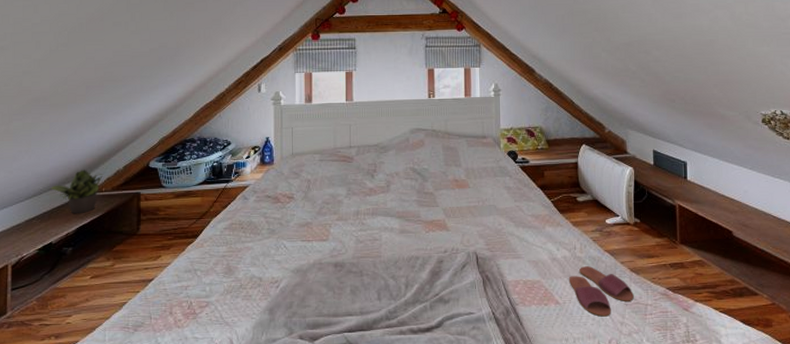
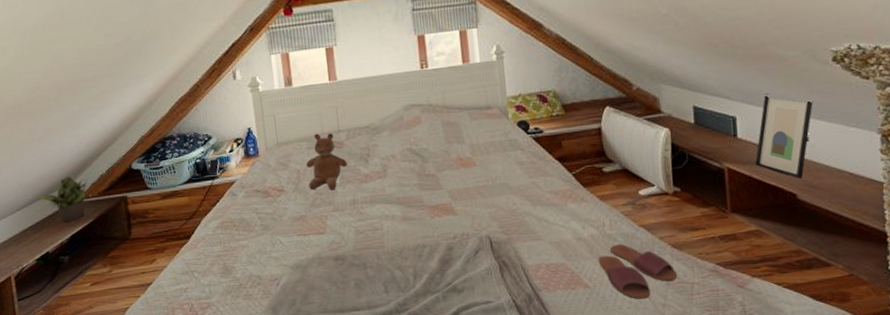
teddy bear: none [317,147,355,201] -> present [306,133,348,191]
picture frame: none [701,144,747,218] -> present [755,93,814,179]

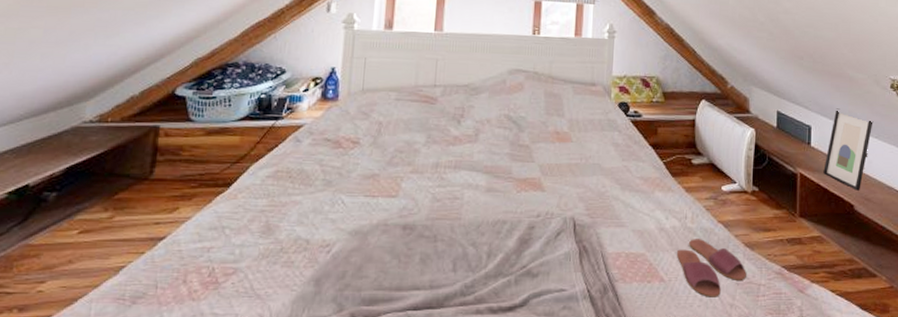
potted plant: present [38,176,88,222] -> none [33,92,111,148]
teddy bear: present [306,133,348,191] -> none [389,84,437,149]

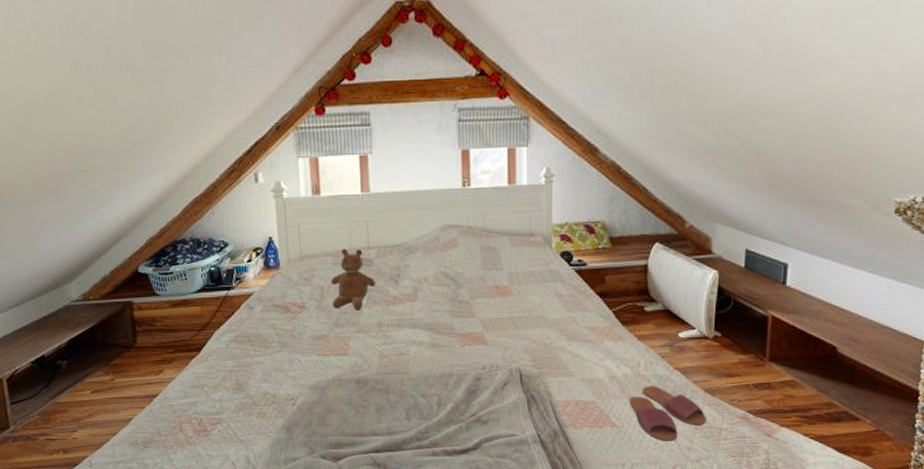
teddy bear: none [389,84,437,149] -> present [331,248,376,310]
picture frame: present [823,108,873,191] -> none [800,241,869,332]

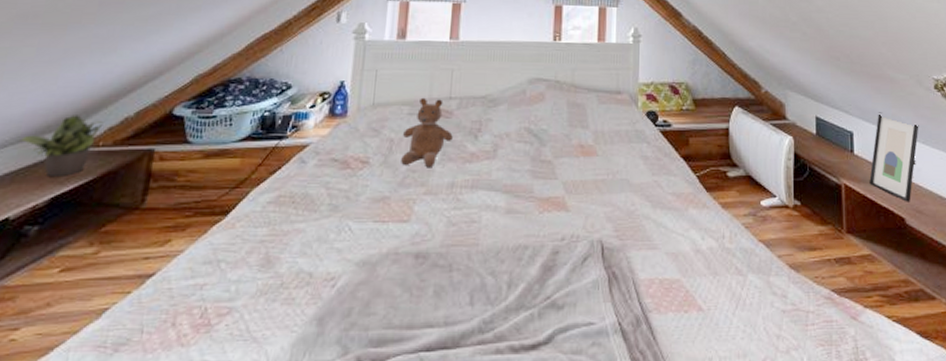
potted plant: none [32,276,89,324] -> present [19,115,104,176]
slippers: present [628,386,706,441] -> none [714,261,793,328]
picture frame: none [800,241,869,332] -> present [869,112,919,202]

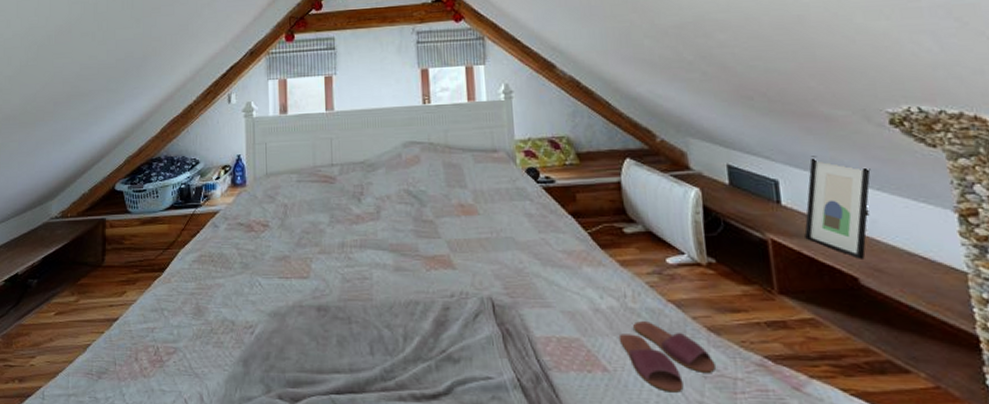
potted plant: present [19,115,104,176] -> none [17,193,69,241]
teddy bear: present [401,97,453,168] -> none [295,165,338,230]
slippers: none [714,261,793,328] -> present [618,321,715,393]

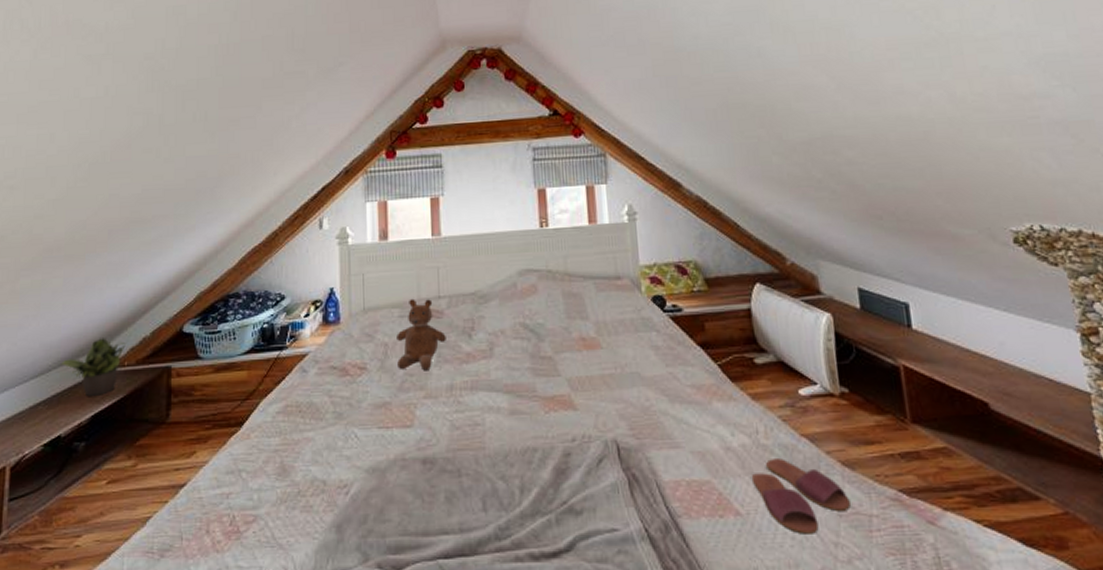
potted plant: none [17,193,69,241] -> present [60,338,126,396]
teddy bear: none [295,165,338,230] -> present [397,298,446,371]
picture frame: present [804,156,871,259] -> none [935,277,998,383]

